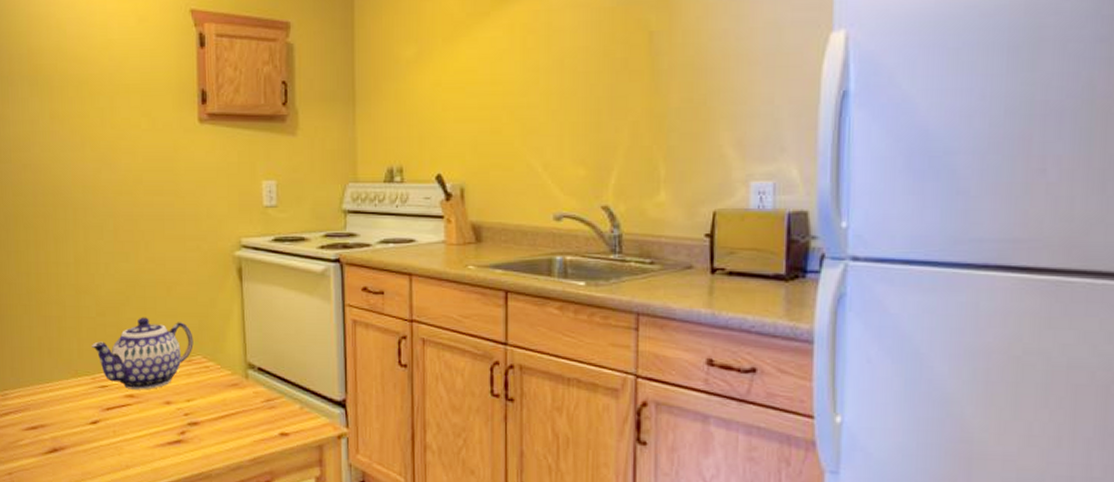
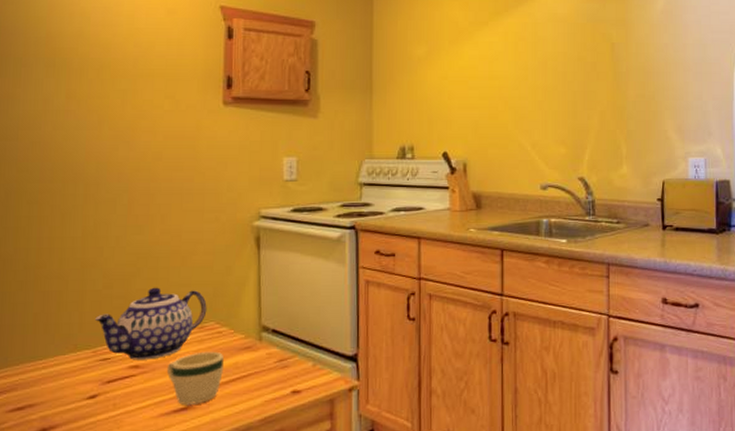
mug: none [159,385,212,438] -> present [166,351,223,405]

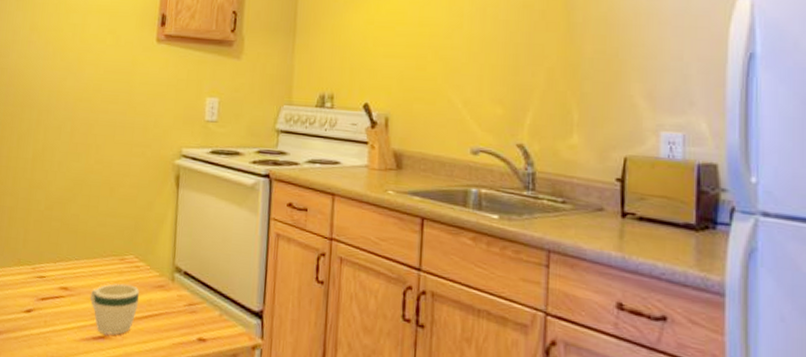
teapot: present [95,287,207,360] -> none [36,214,129,284]

